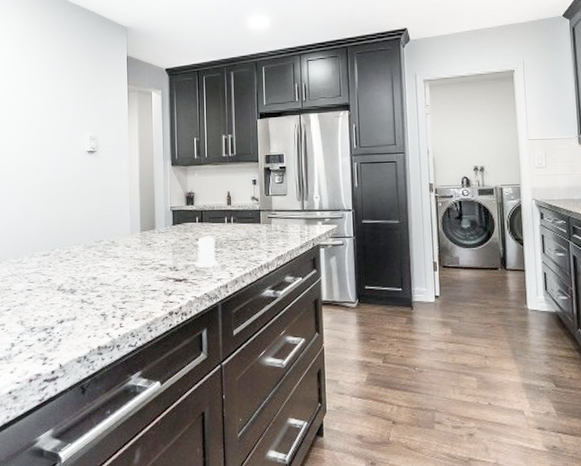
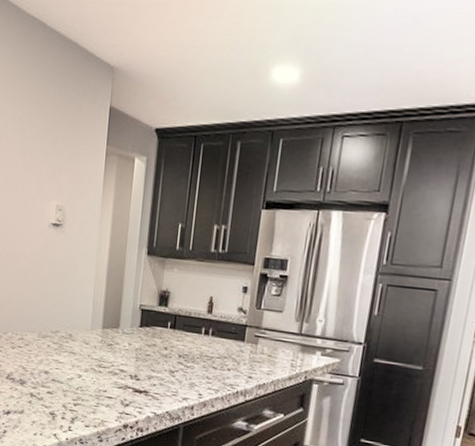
salt shaker: present [195,236,218,268] -> none [160,345,187,384]

